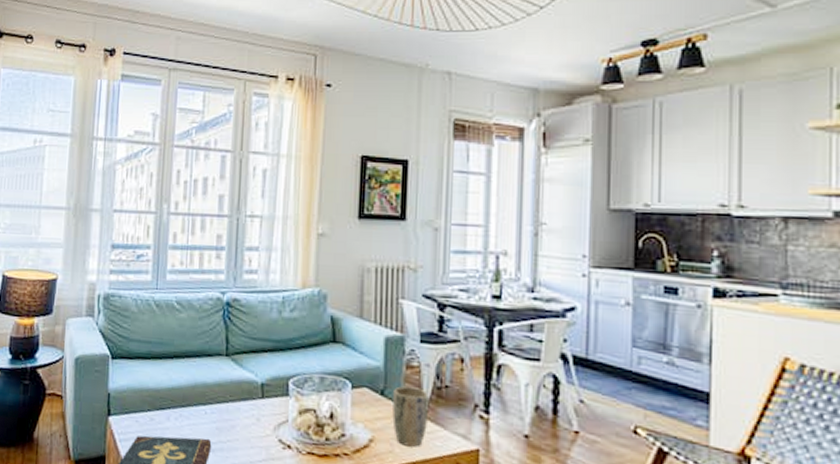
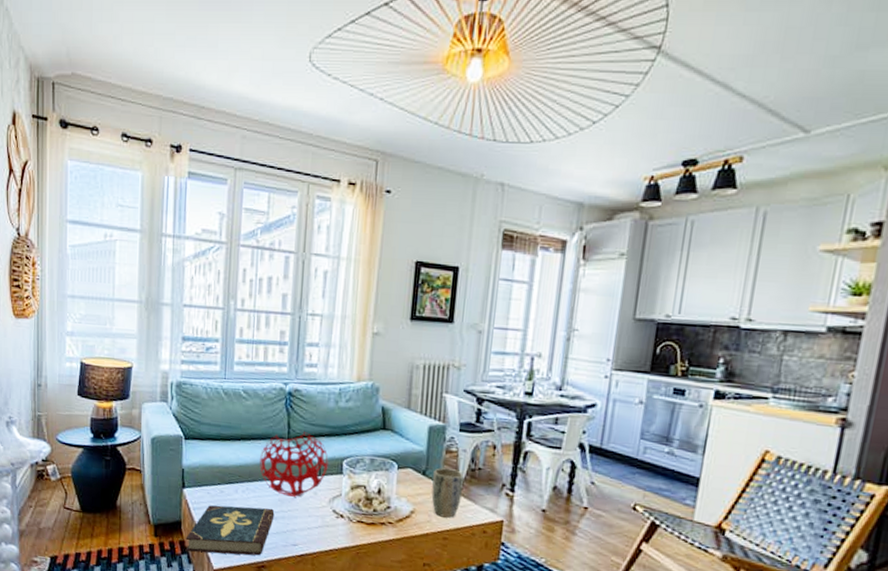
decorative sphere: none [194,346,272,424] -> present [259,431,329,497]

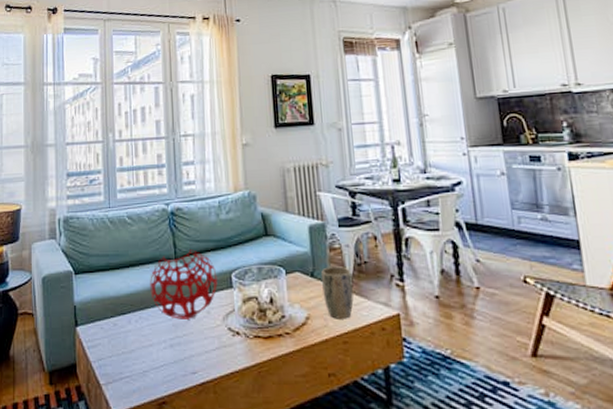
book: present [185,505,275,556] -> none [82,335,170,398]

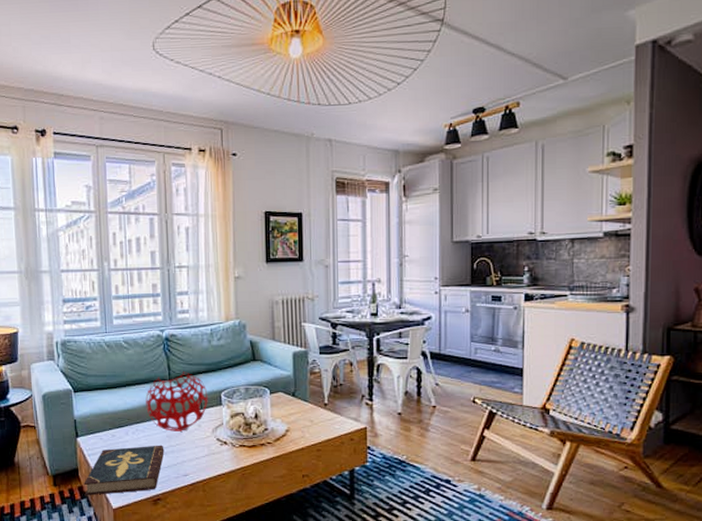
book: none [82,335,170,398] -> present [84,445,165,496]
plant pot: present [321,266,354,319] -> none [302,388,328,431]

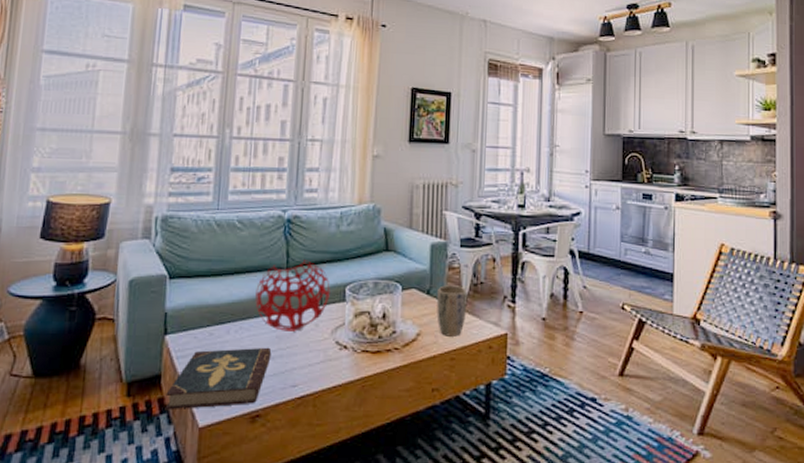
plant pot: none [302,388,328,431] -> present [436,285,467,337]

